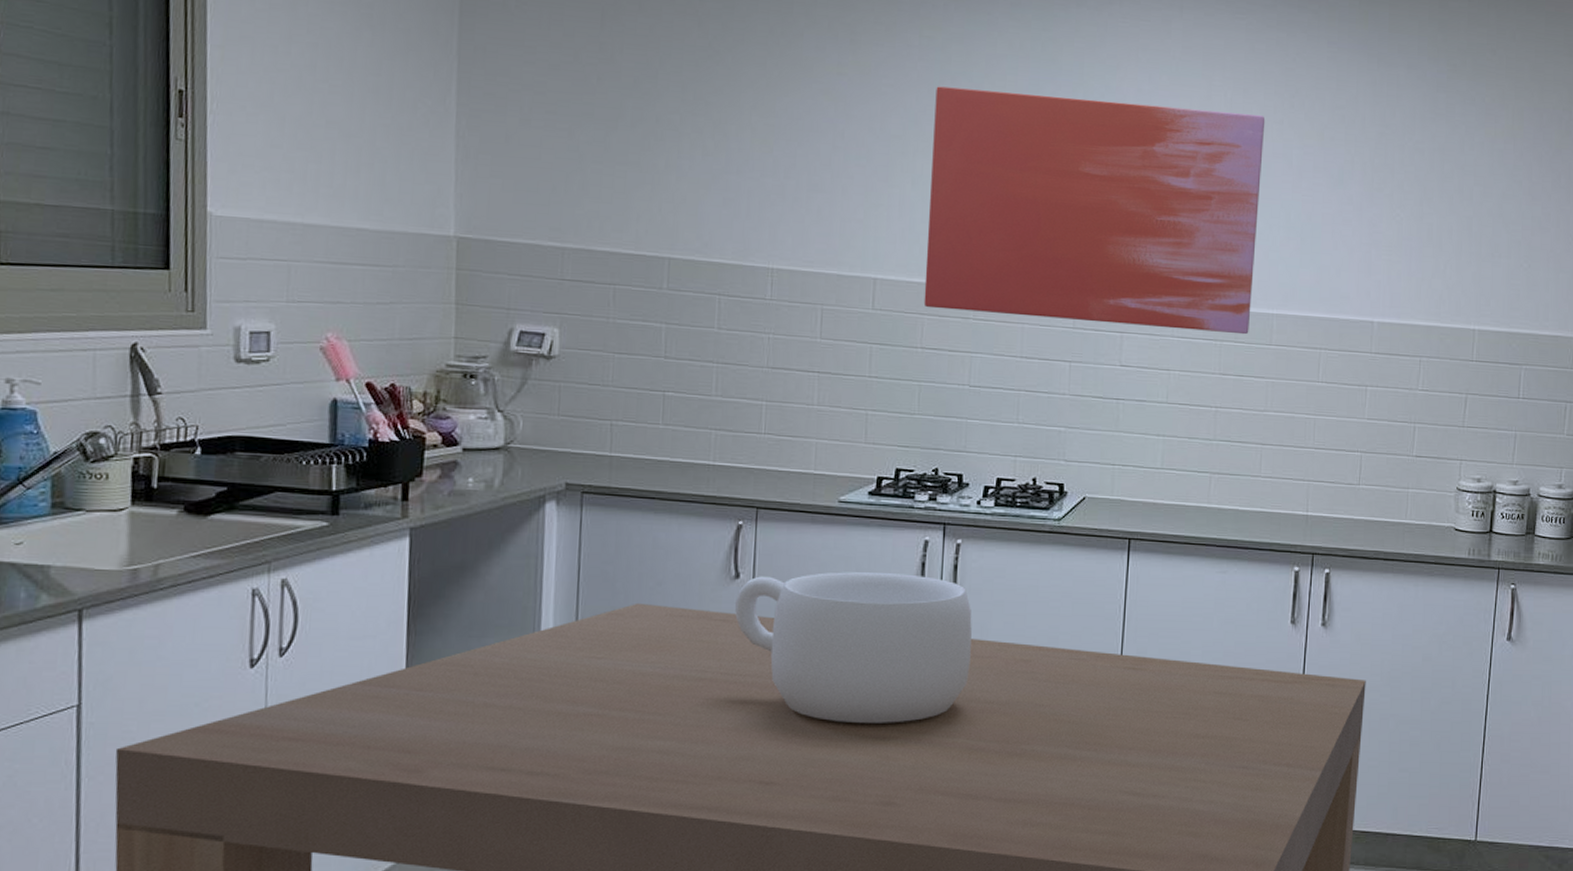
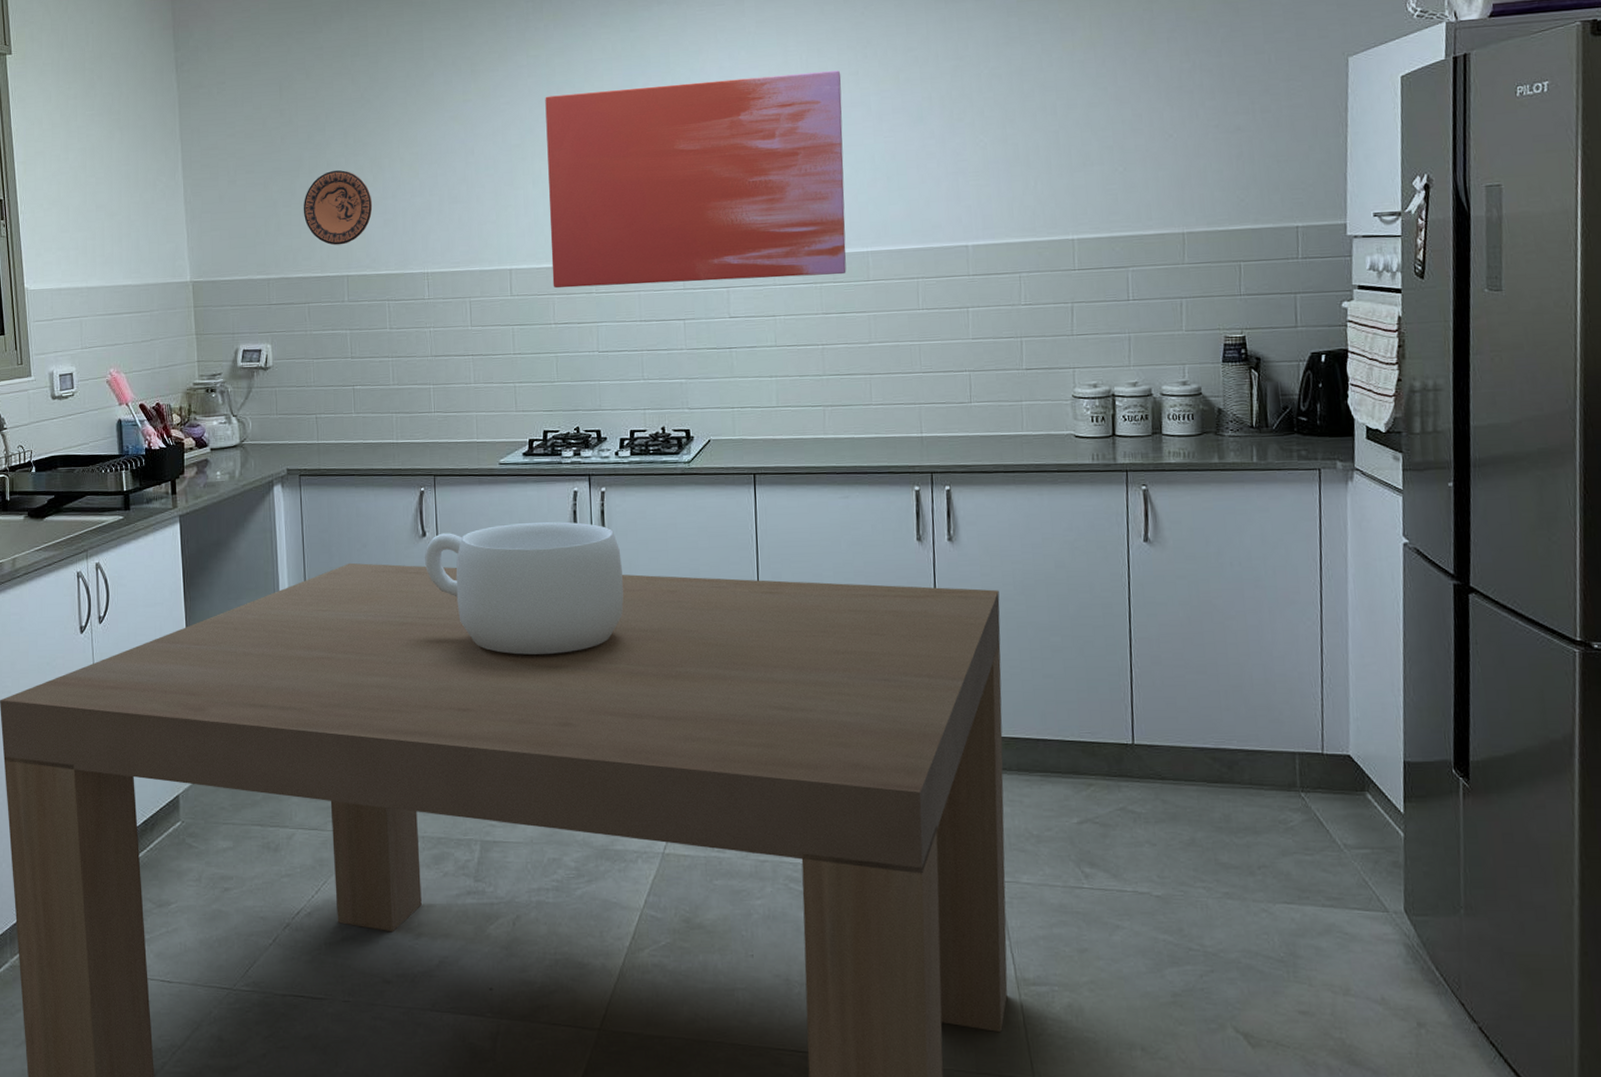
decorative plate: none [618,128,711,220] -> present [303,170,373,246]

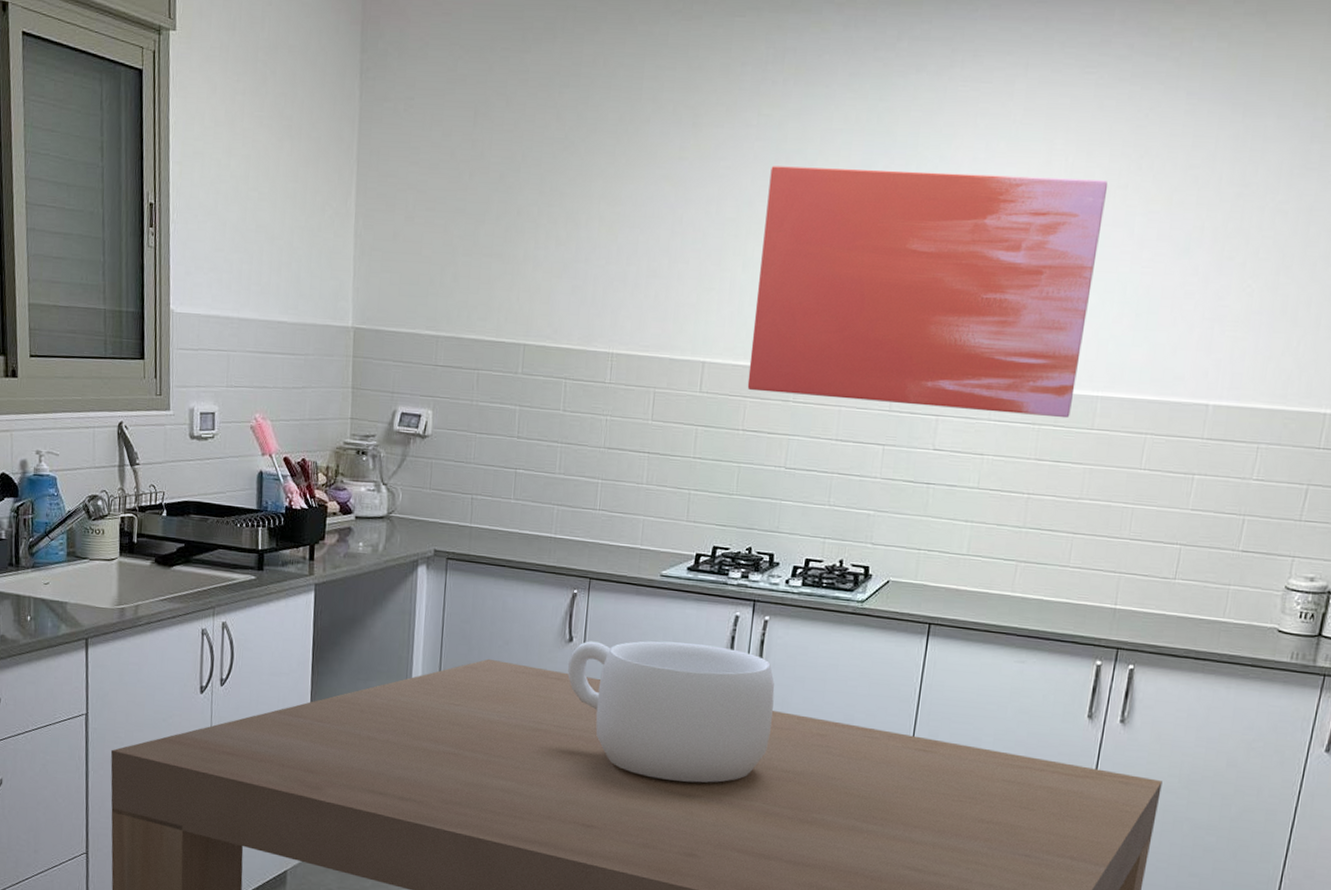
decorative plate: present [303,170,373,246] -> none [484,221,563,309]

